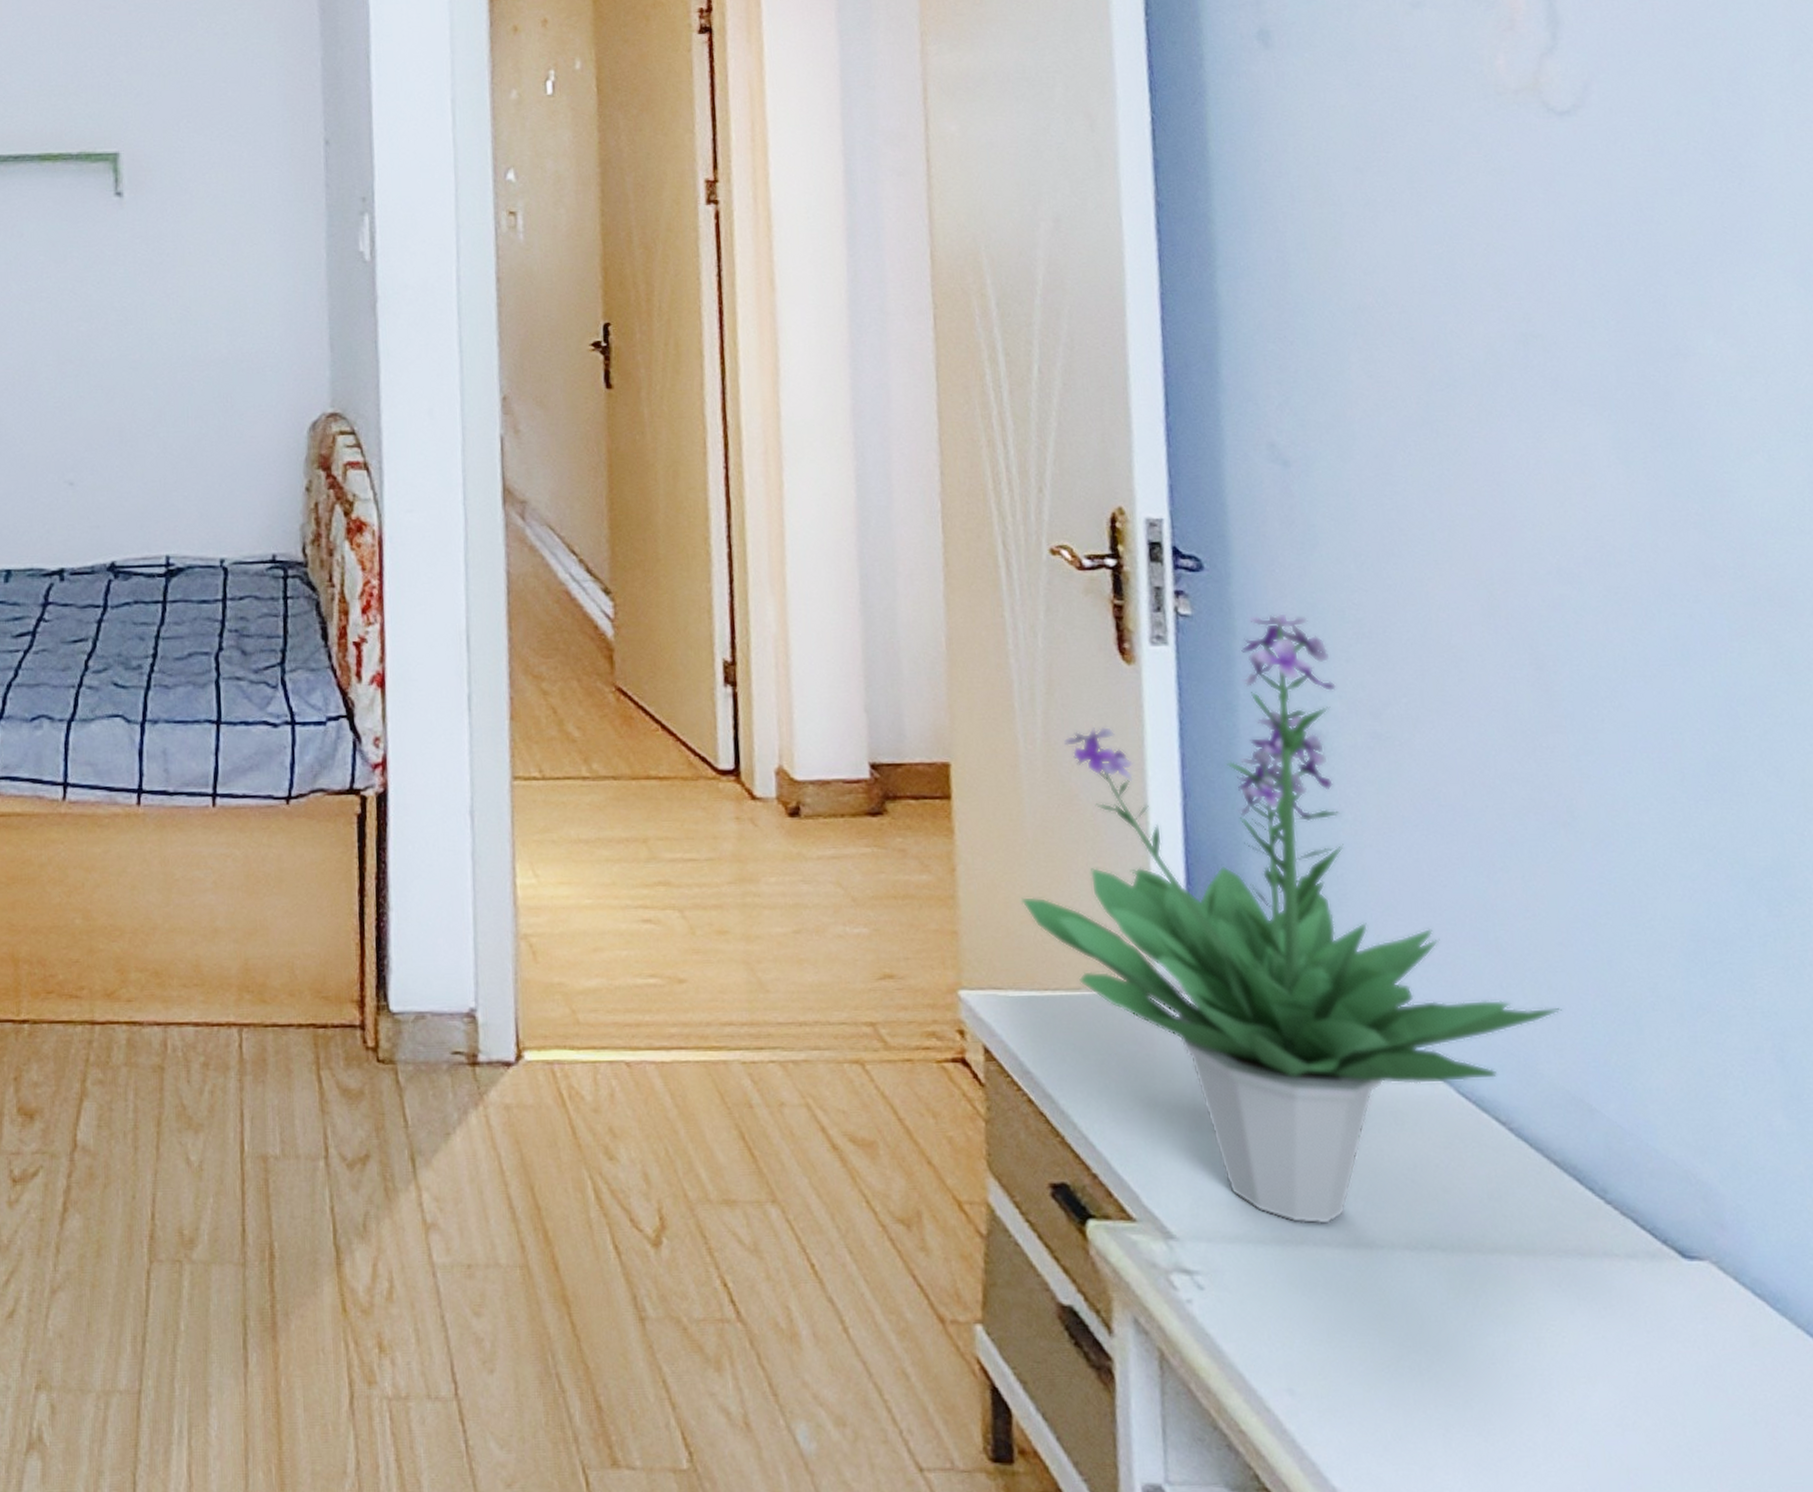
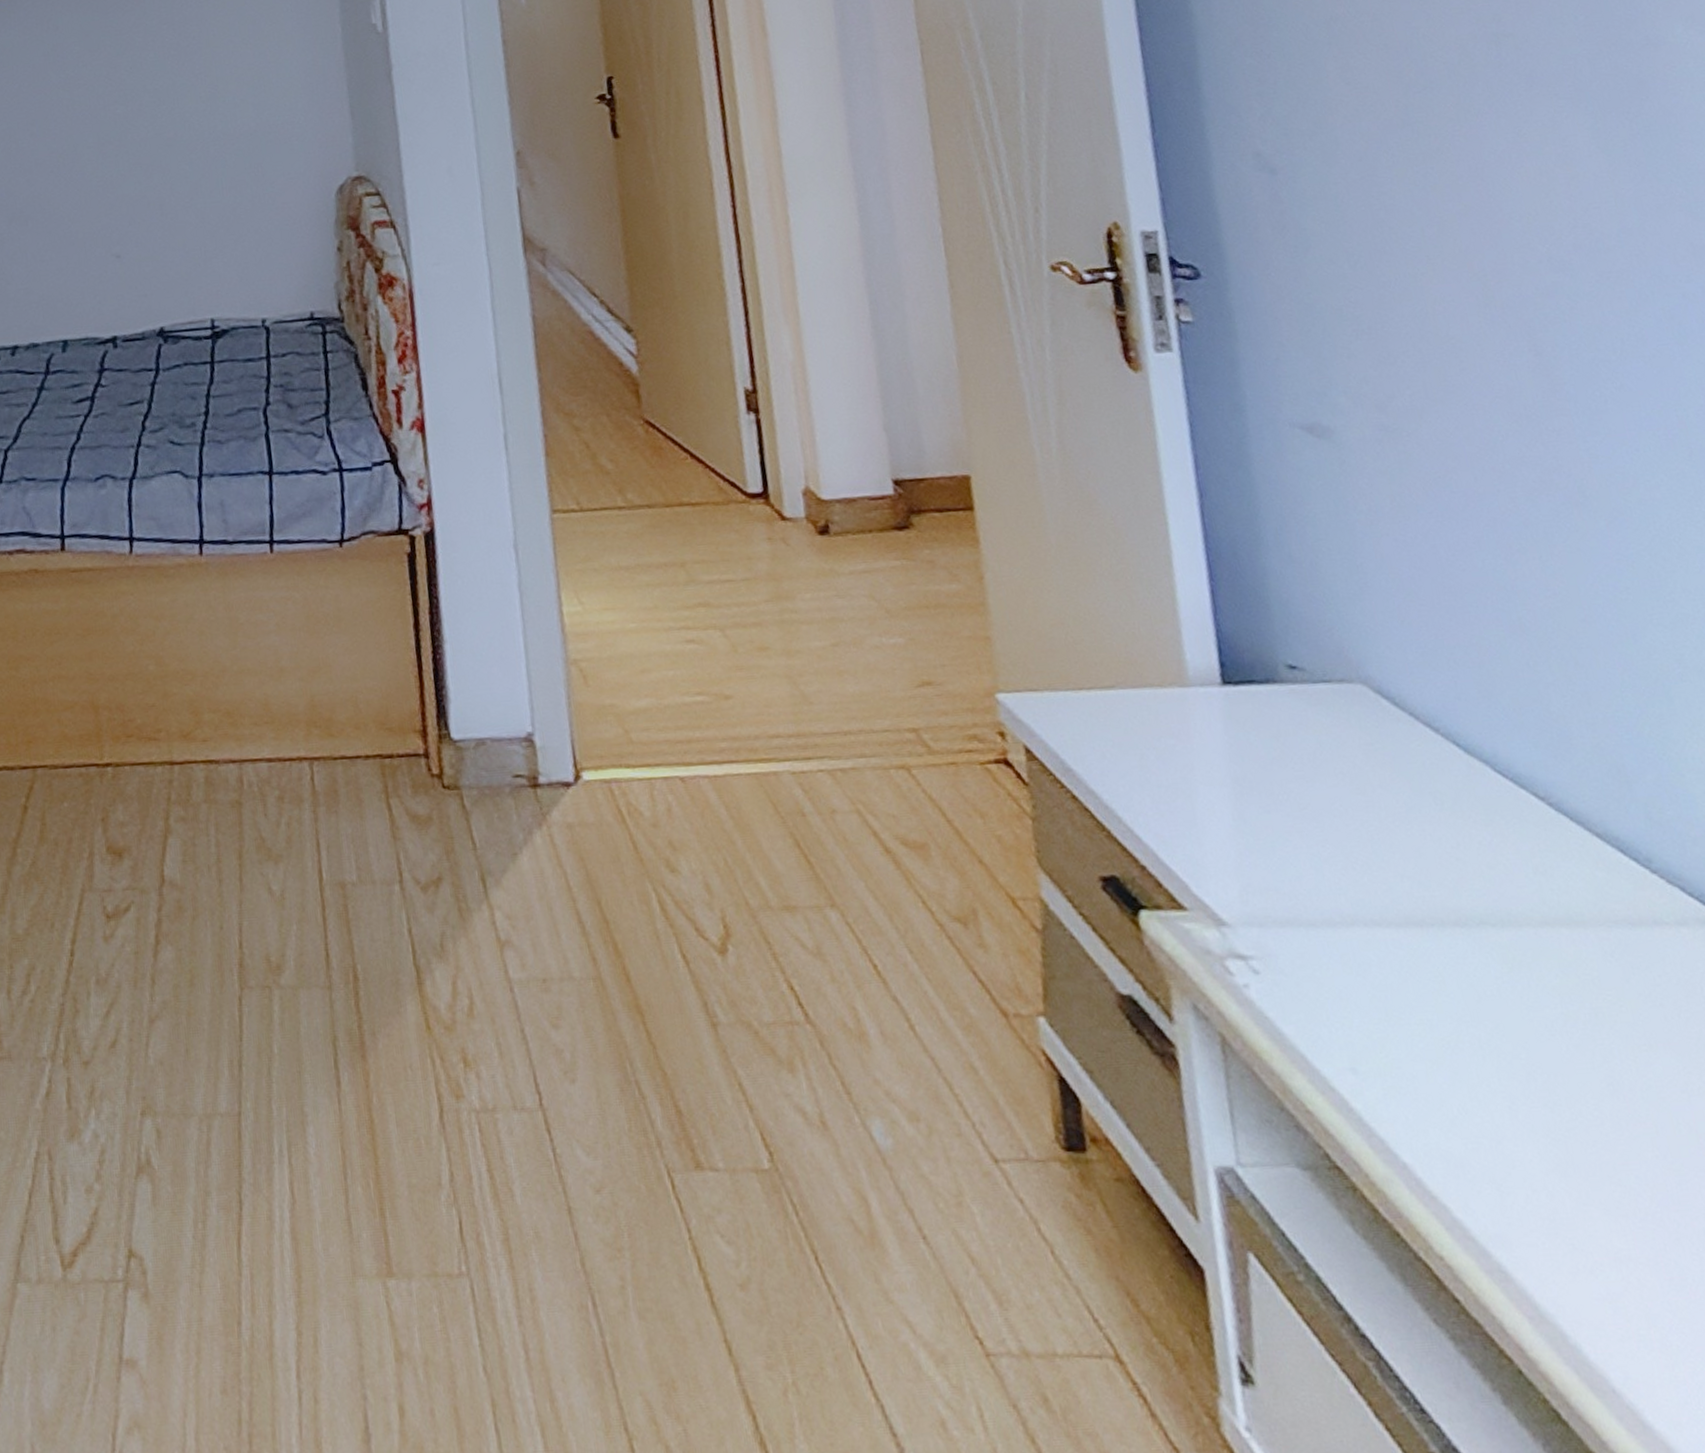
potted plant: present [1020,613,1563,1225] -> none [1049,315,1592,906]

